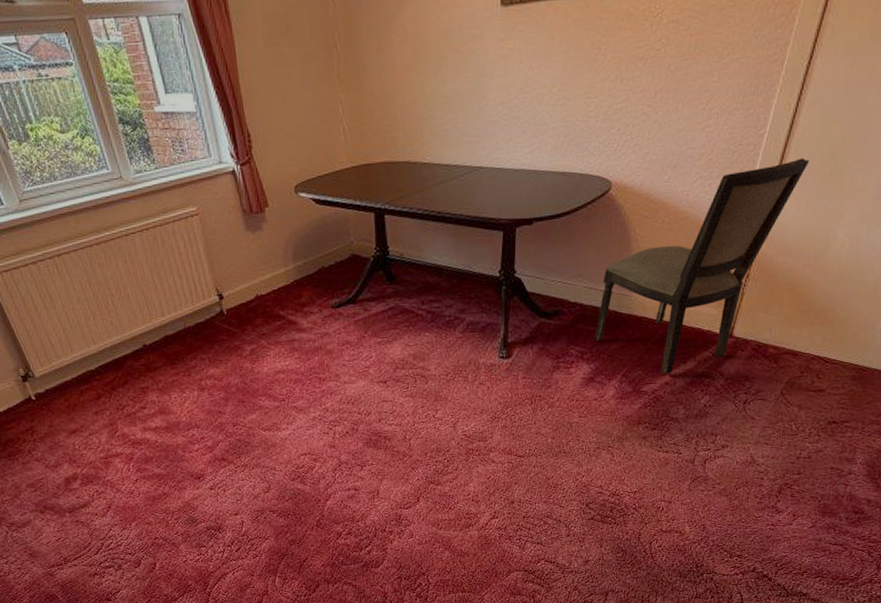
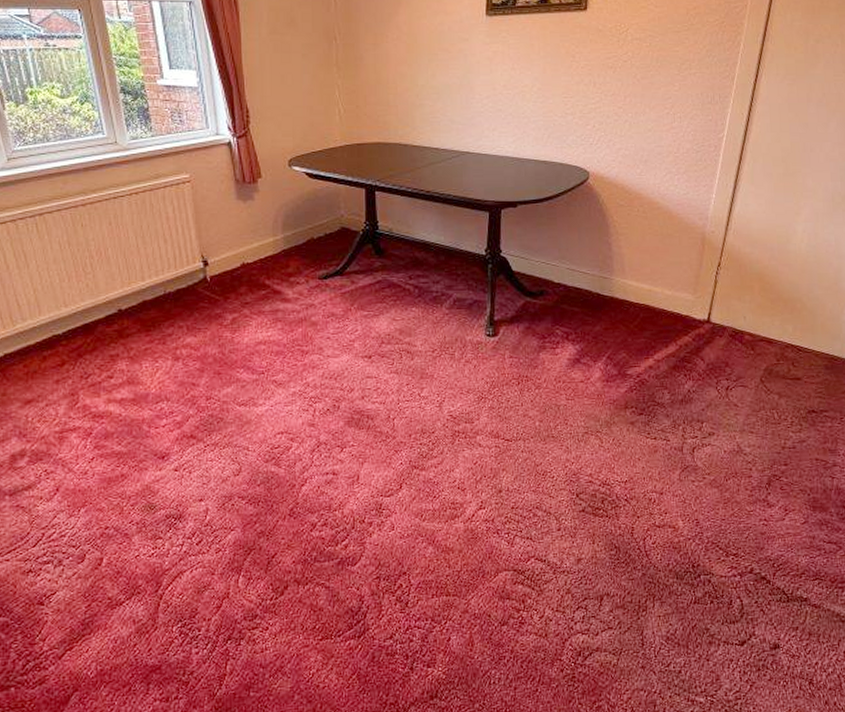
dining chair: present [595,158,810,374] -> none [579,160,765,357]

